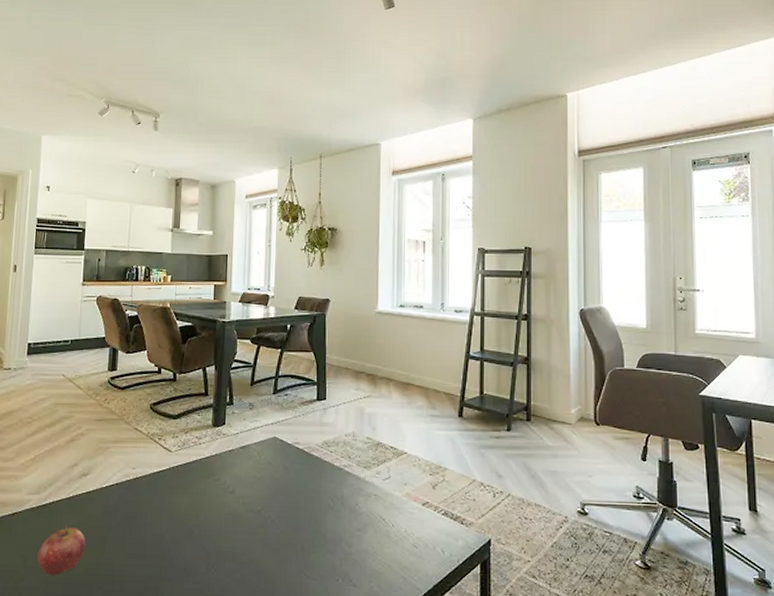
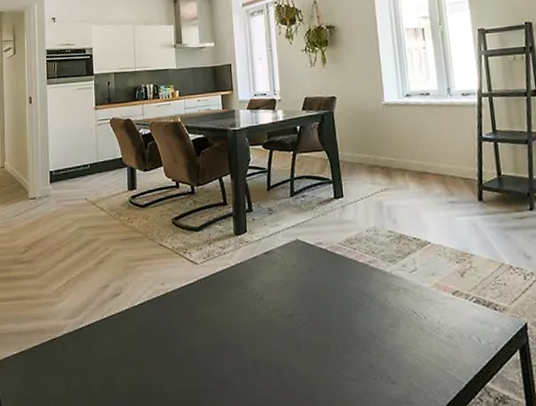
apple: present [37,525,86,575] -> none [79,346,124,397]

